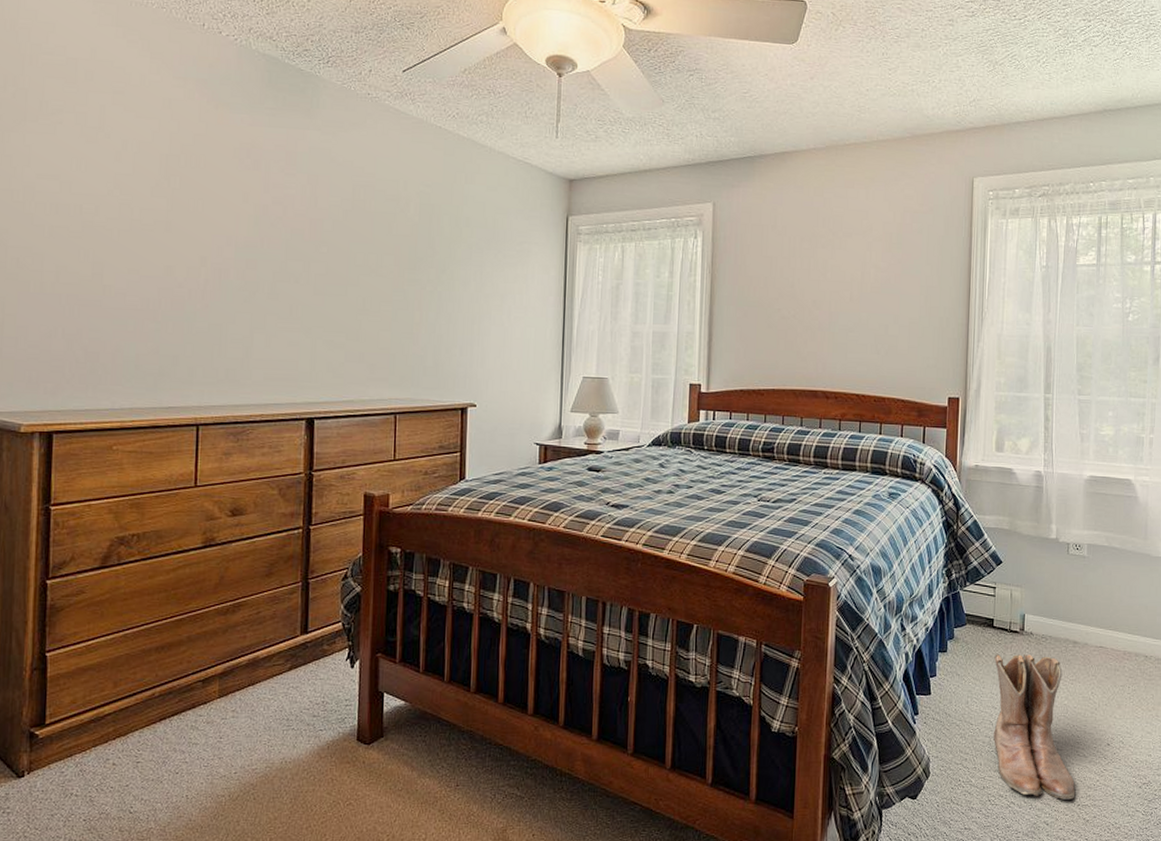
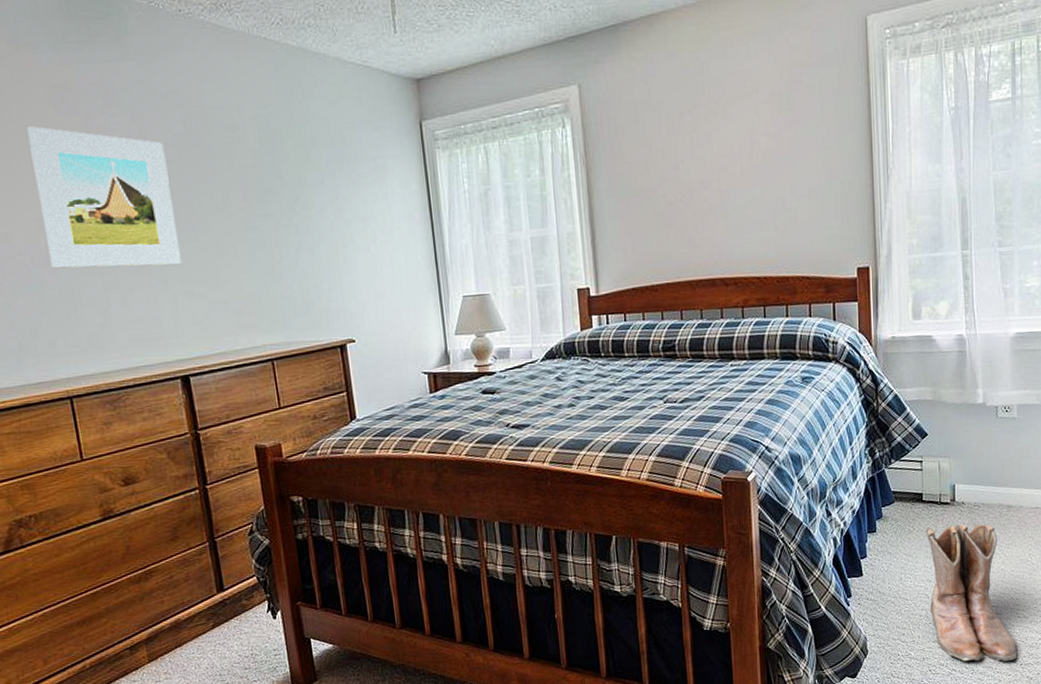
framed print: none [206,175,332,315] -> present [27,126,182,269]

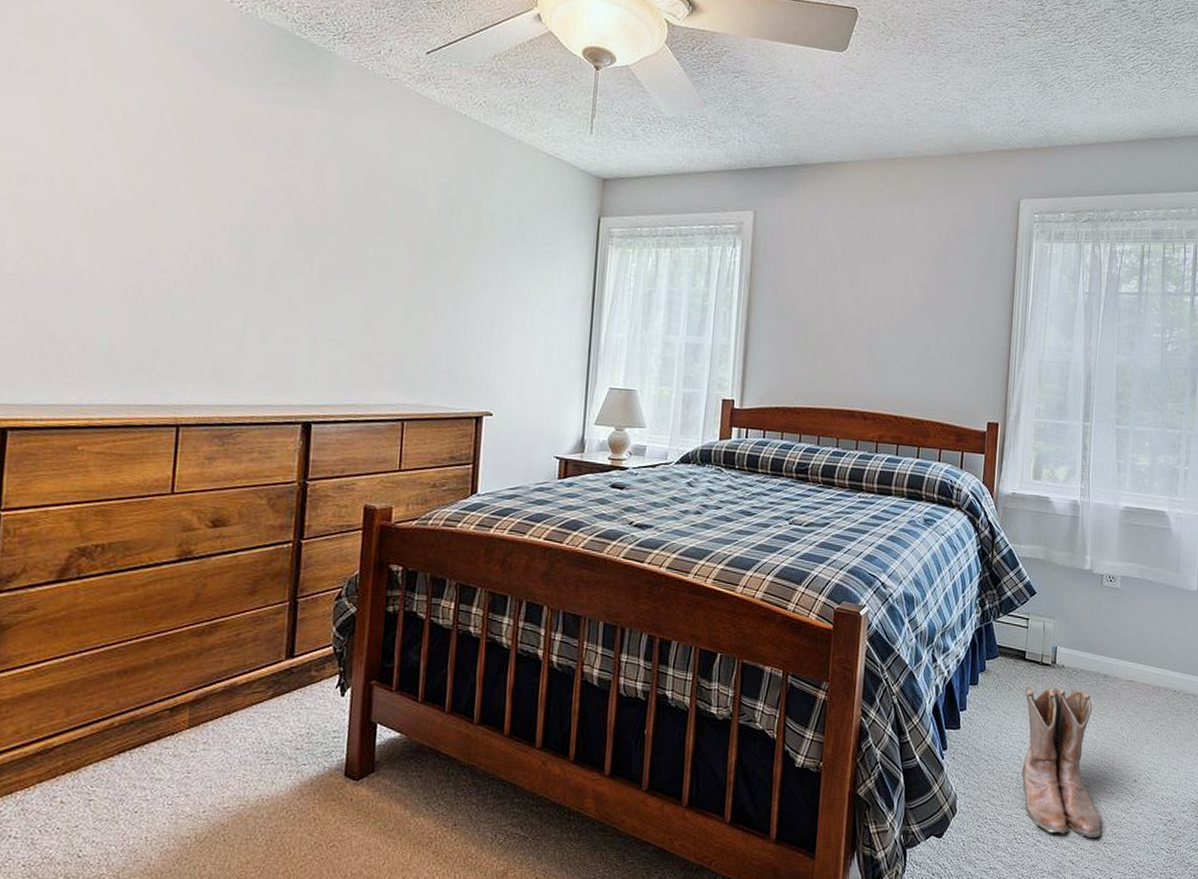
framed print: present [27,126,182,269] -> none [193,152,341,311]

